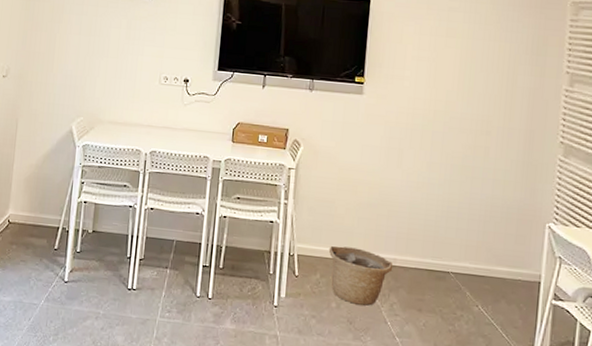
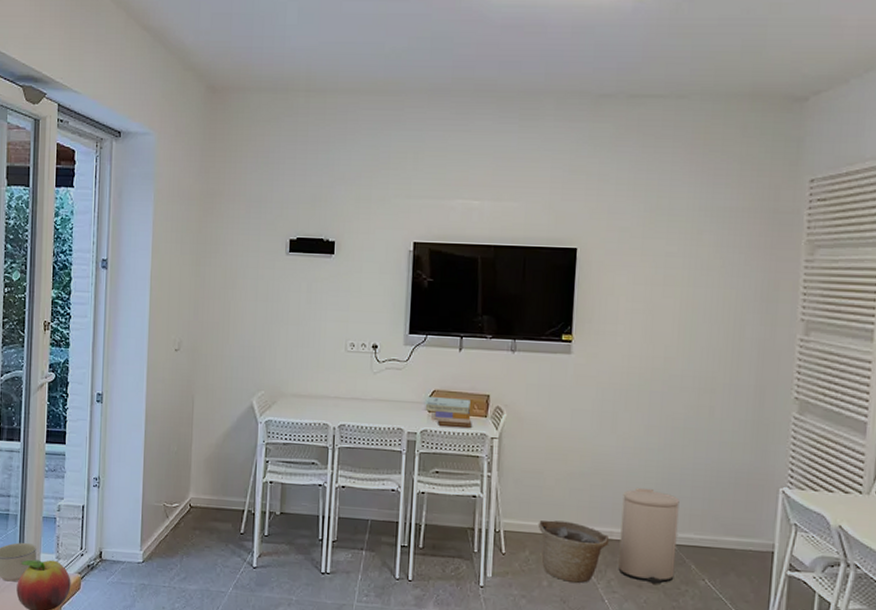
books: none [229,127,272,158] -> present [424,396,472,428]
pedal bin: none [400,218,457,309] -> present [618,487,680,584]

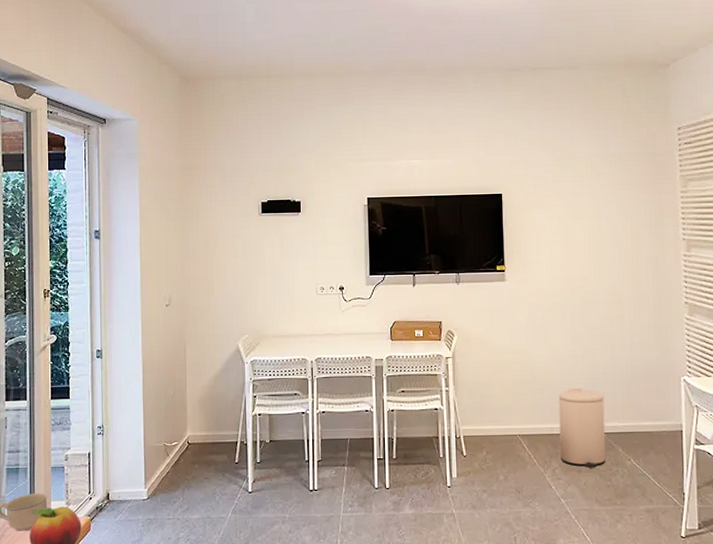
books: present [424,396,472,428] -> none [387,326,429,351]
basket: present [538,520,610,583] -> none [491,422,551,474]

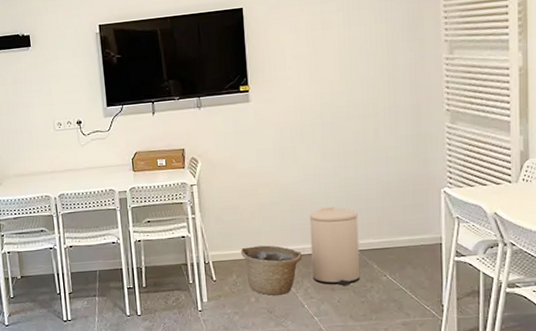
basket: none [491,422,551,474] -> present [240,245,303,295]

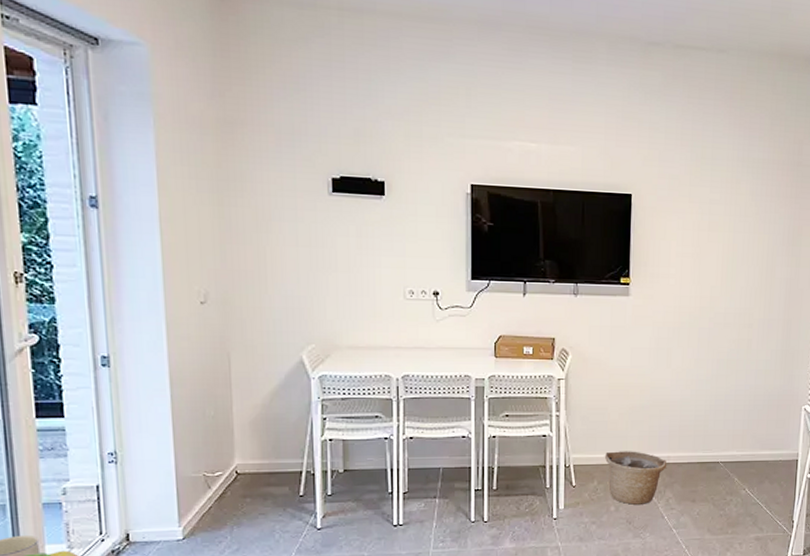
pedal bin: present [309,206,360,286] -> none [675,415,725,497]

